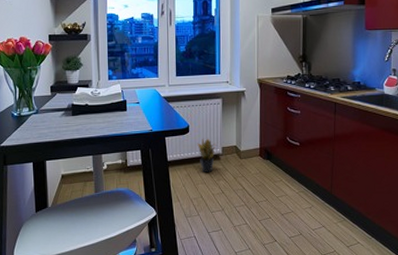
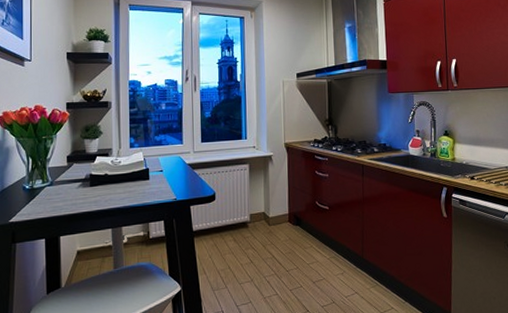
potted plant: present [197,138,217,172] -> none [224,205,244,241]

